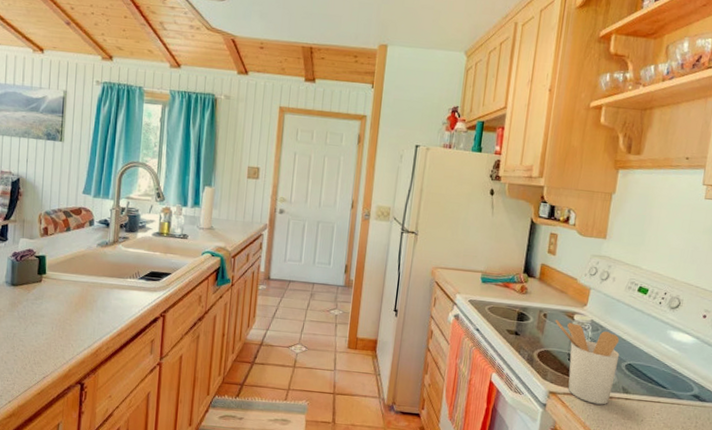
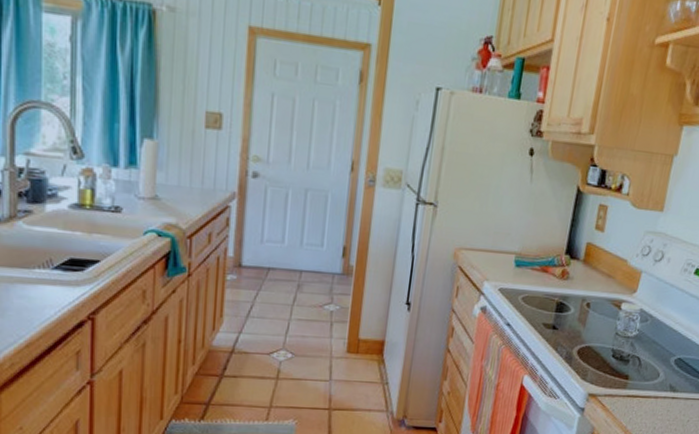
utensil holder: present [555,319,620,405] -> none [599,309,671,406]

